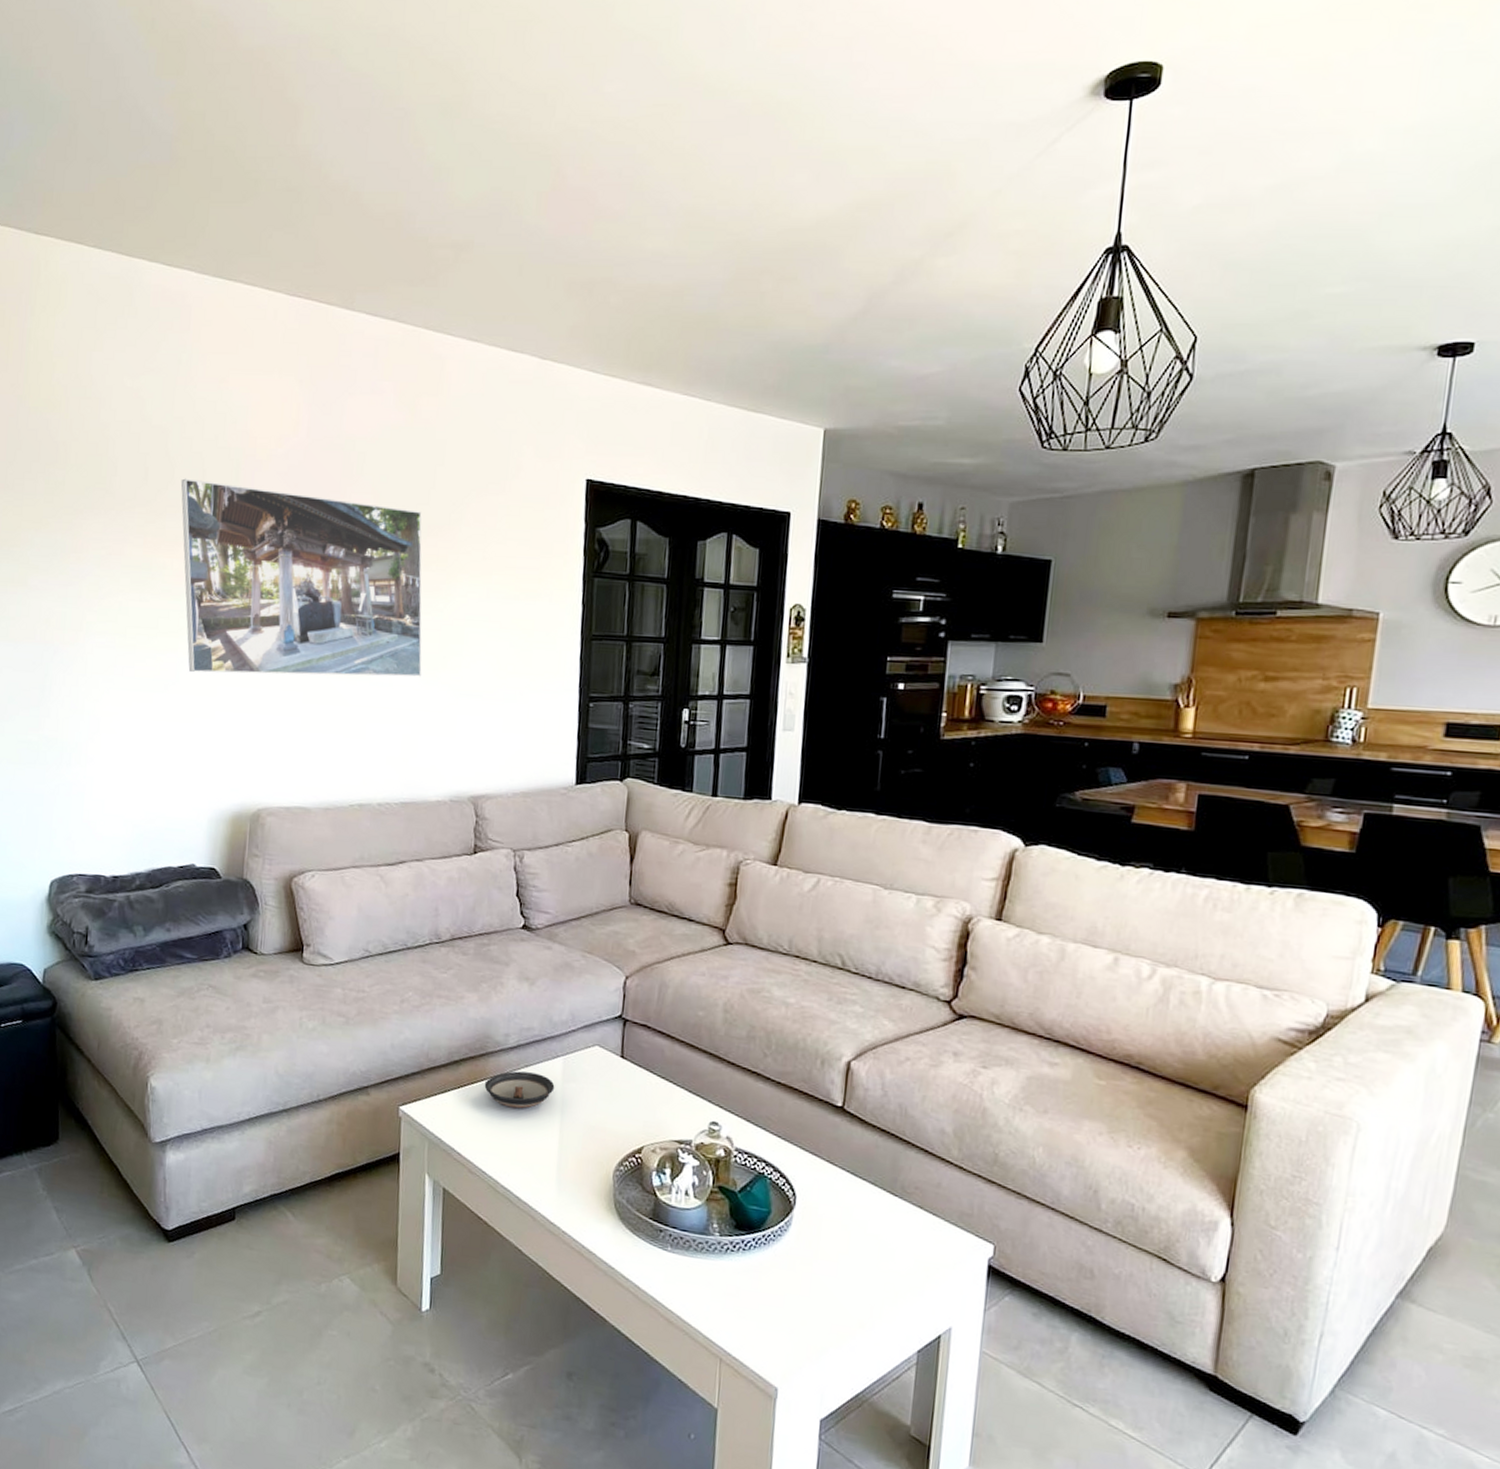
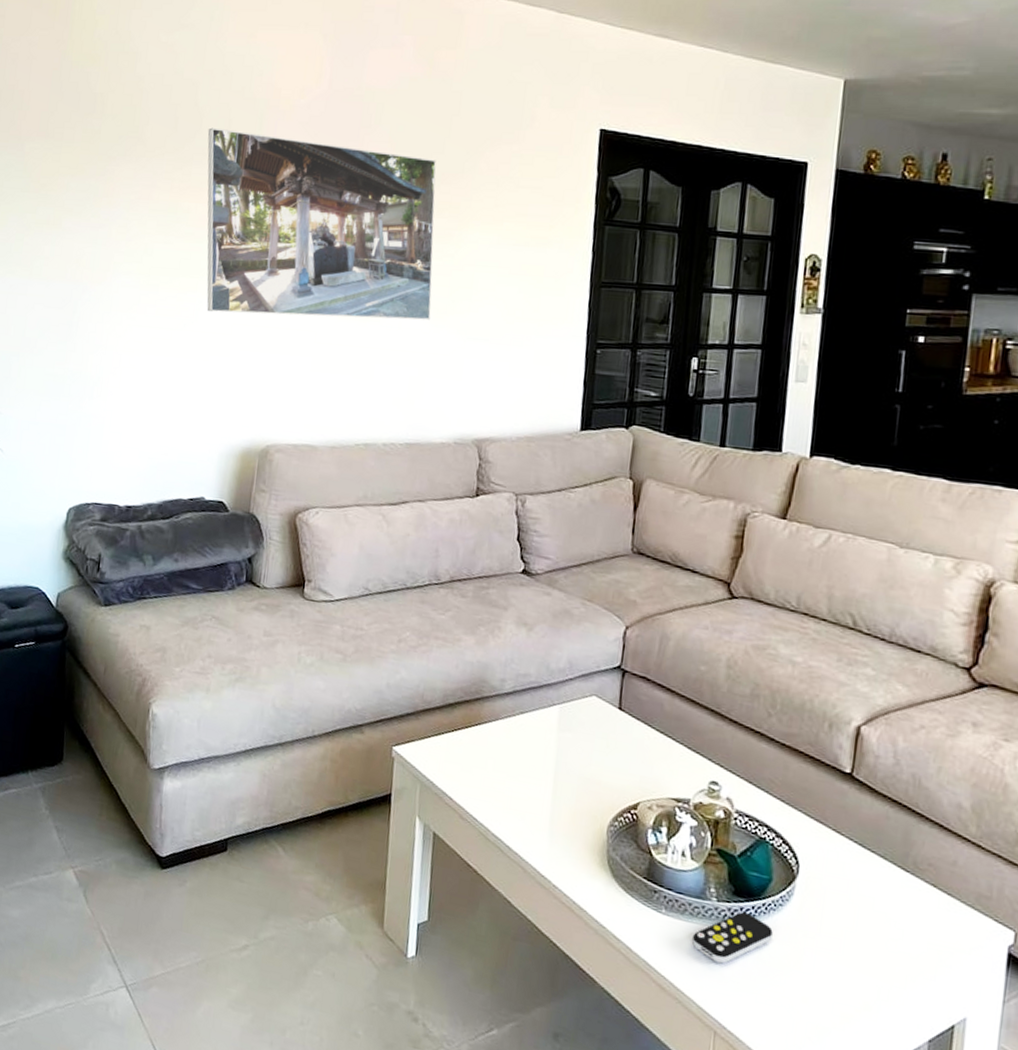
saucer: present [484,1071,555,1109] -> none [478,717,550,756]
remote control: none [697,1244,773,1295] -> present [692,912,773,964]

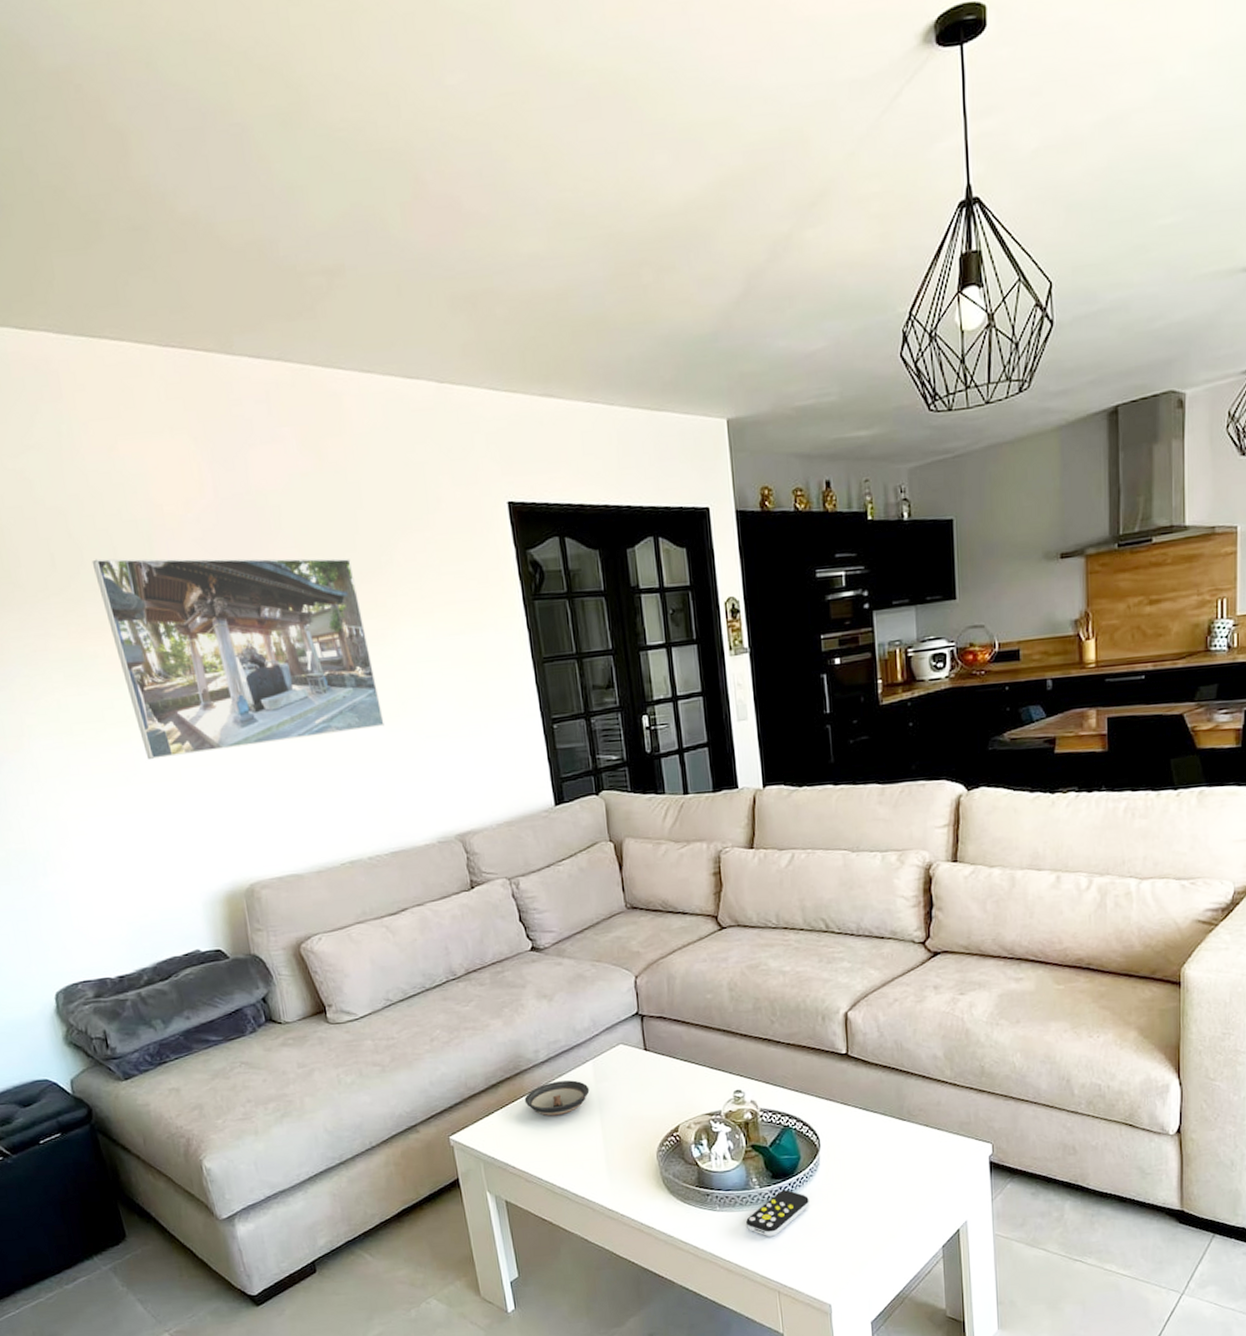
saucer: none [478,717,550,756] -> present [524,1080,590,1116]

